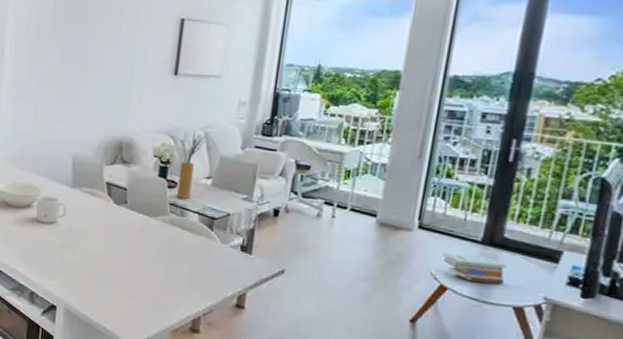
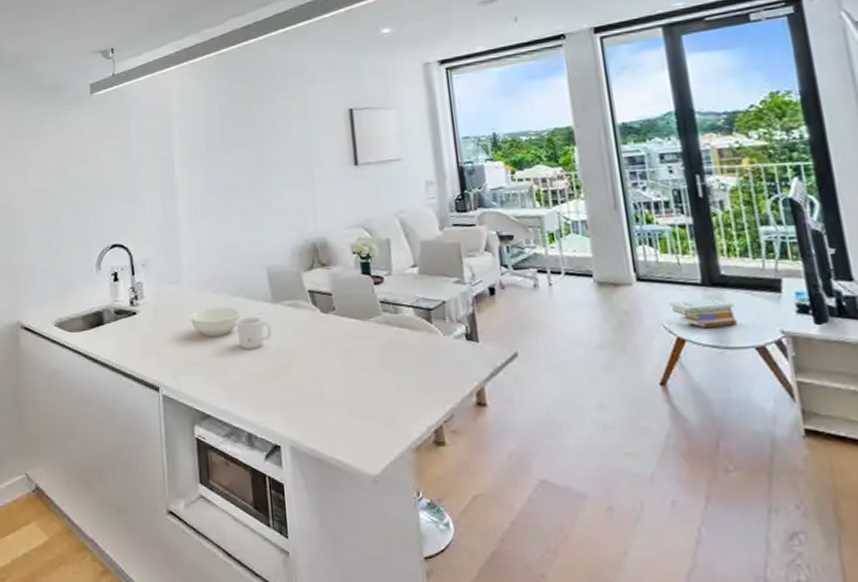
vase: present [177,131,206,200] -> none [377,219,401,295]

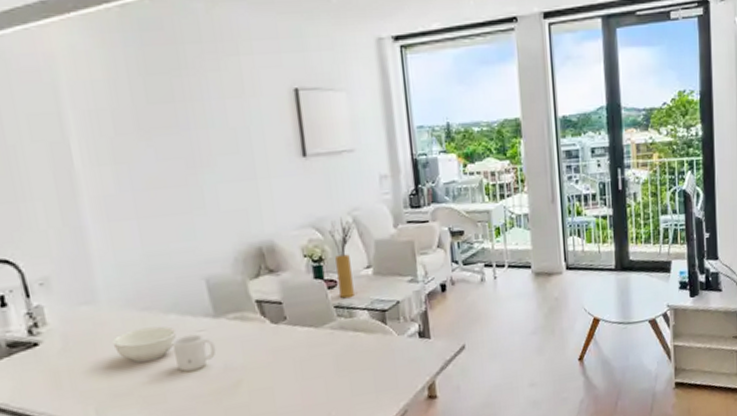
vase: none [377,219,401,295] -> present [329,218,355,299]
books: present [668,299,737,329] -> none [589,281,638,309]

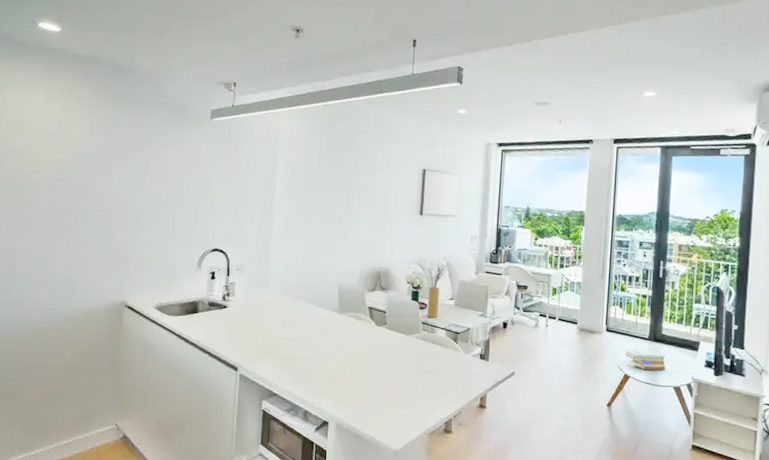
bowl: present [112,326,177,363] -> none [271,310,313,334]
mug: present [172,334,216,372] -> none [307,321,335,348]
books: none [589,281,638,309] -> present [624,348,666,371]

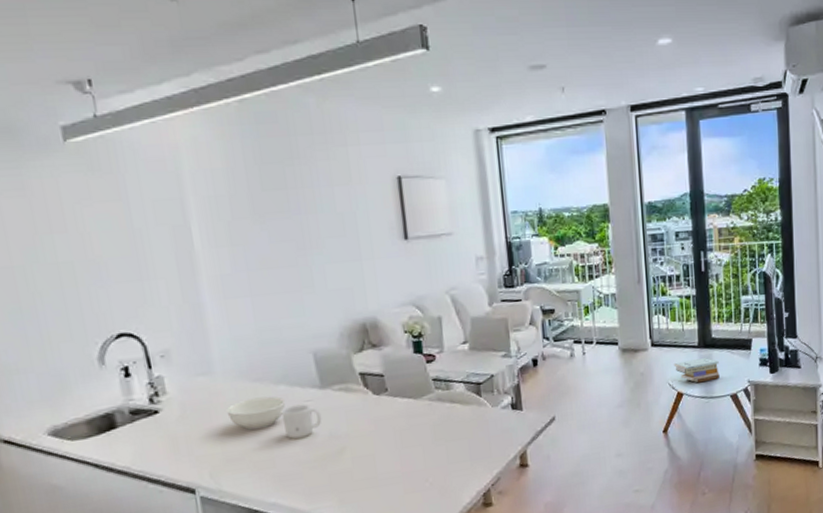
bowl: none [271,310,313,334] -> present [226,396,286,431]
mug: none [307,321,335,348] -> present [281,404,322,439]
vase: present [427,261,448,319] -> none [428,296,452,372]

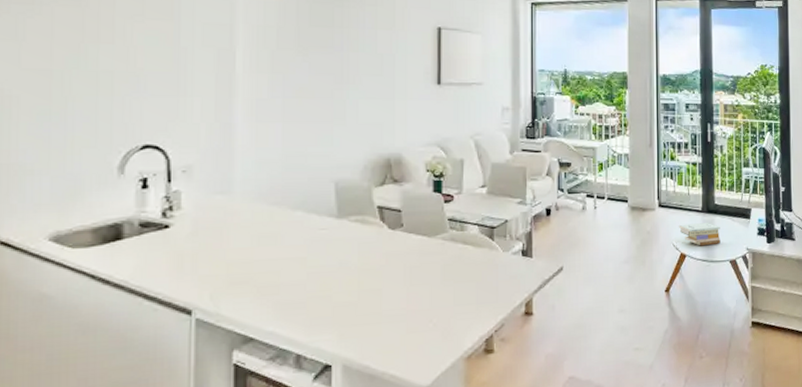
bowl: present [226,396,286,431] -> none [239,221,301,254]
mug: present [281,404,322,439] -> none [294,232,334,267]

